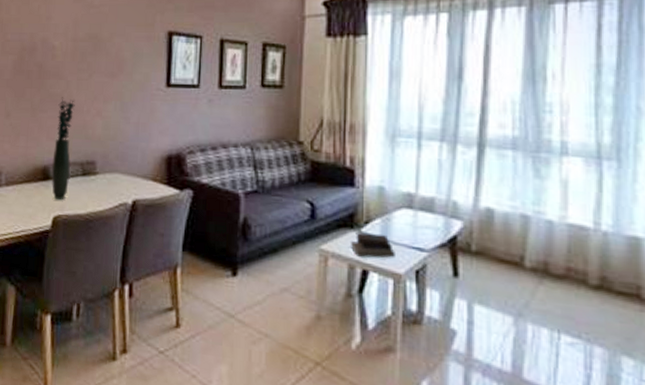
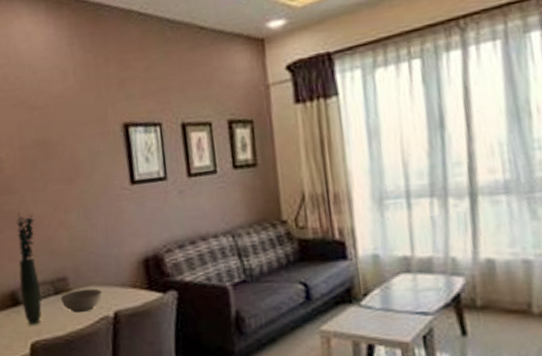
bowl: none [86,174,125,197] -> present [60,288,102,314]
books: present [350,231,395,259] -> none [350,303,400,332]

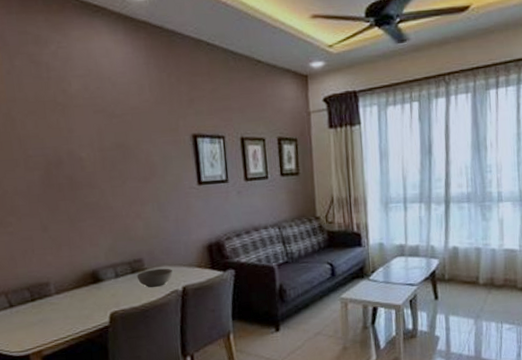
vase: present [16,213,42,326] -> none [96,205,120,299]

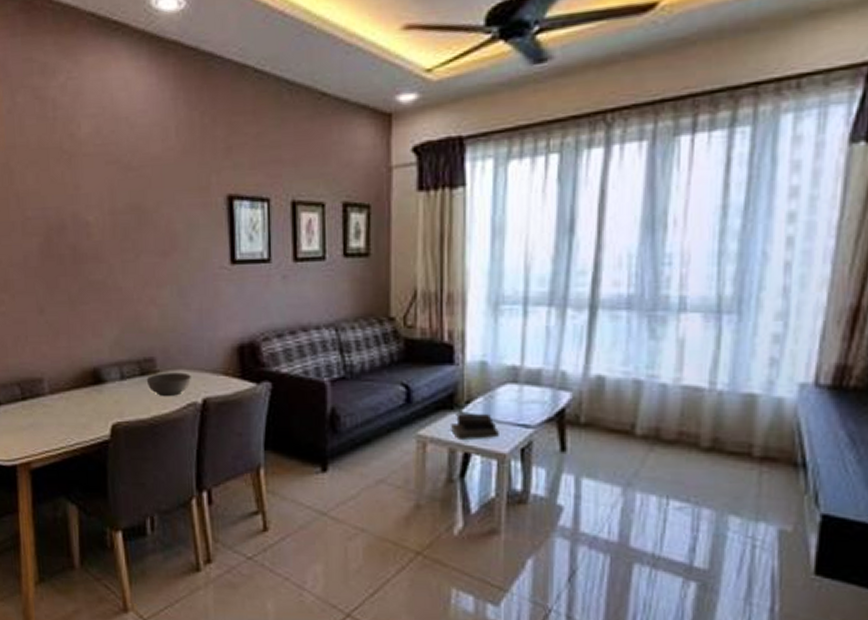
books: none [362,278,395,298] -> present [450,413,499,439]

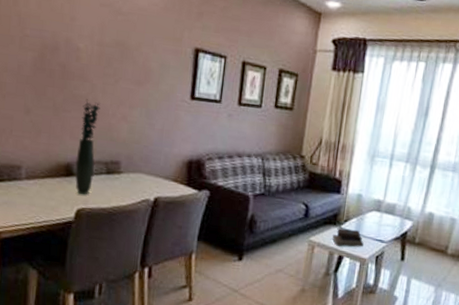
vase: none [101,284,126,406] -> present [74,99,100,195]
bowl: present [146,372,191,397] -> none [110,174,148,193]

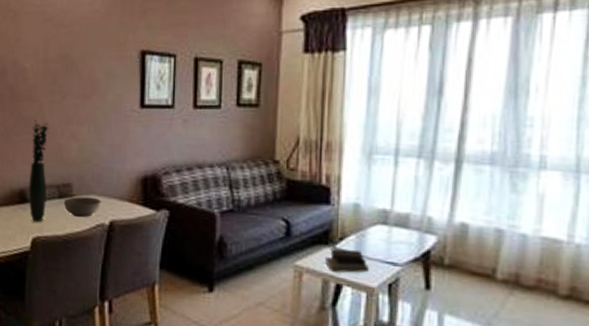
bowl: none [110,174,148,193] -> present [63,197,101,218]

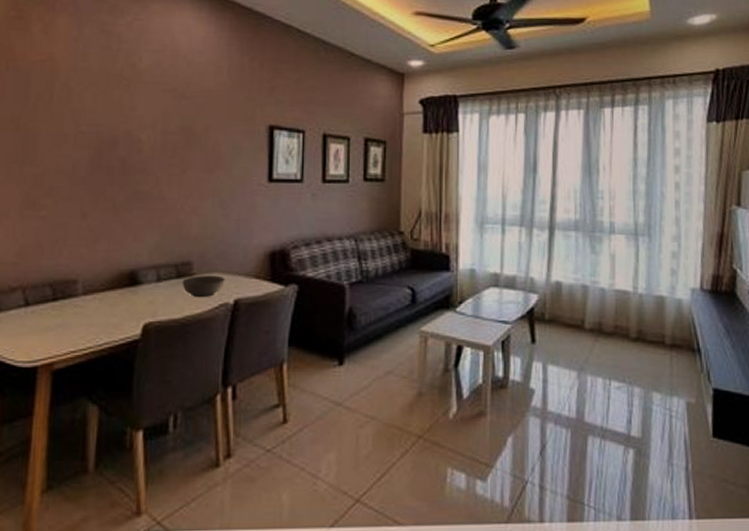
vase: present [27,120,49,222] -> none [139,194,167,306]
books: present [324,248,369,273] -> none [446,311,485,334]

